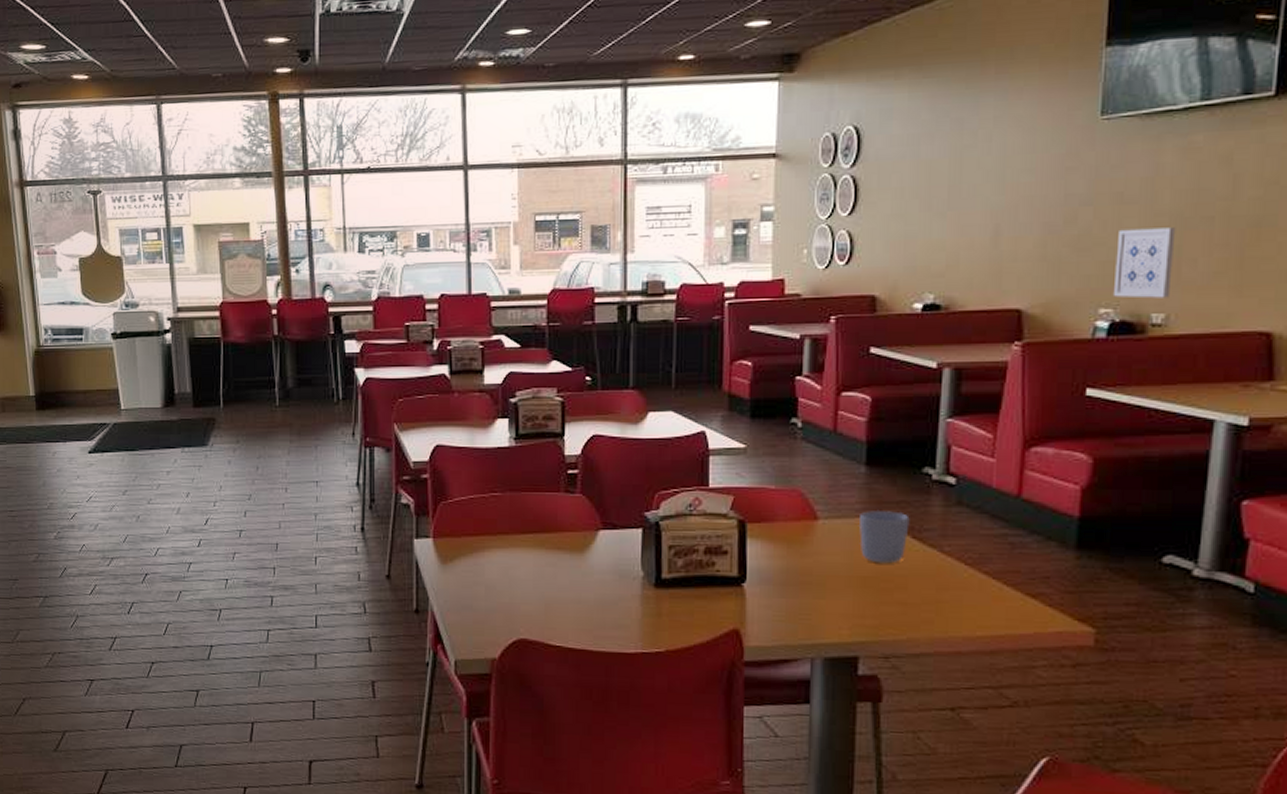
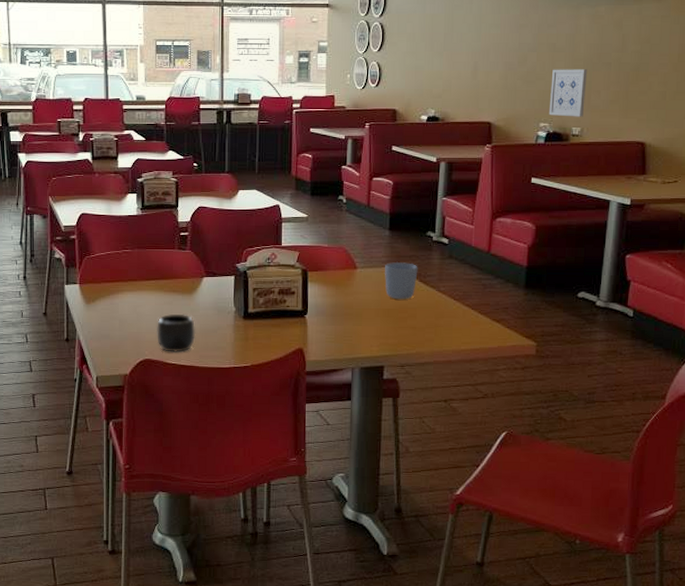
mug: none [535,579,589,631] -> present [157,314,196,352]

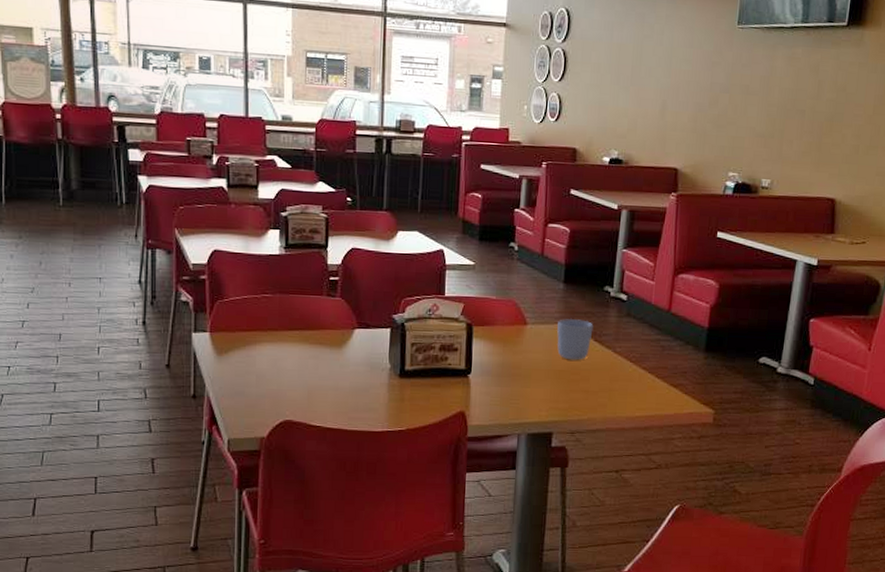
mug: present [157,314,196,352] -> none [300,369,345,414]
wall art: present [548,69,588,117] -> none [738,113,781,168]

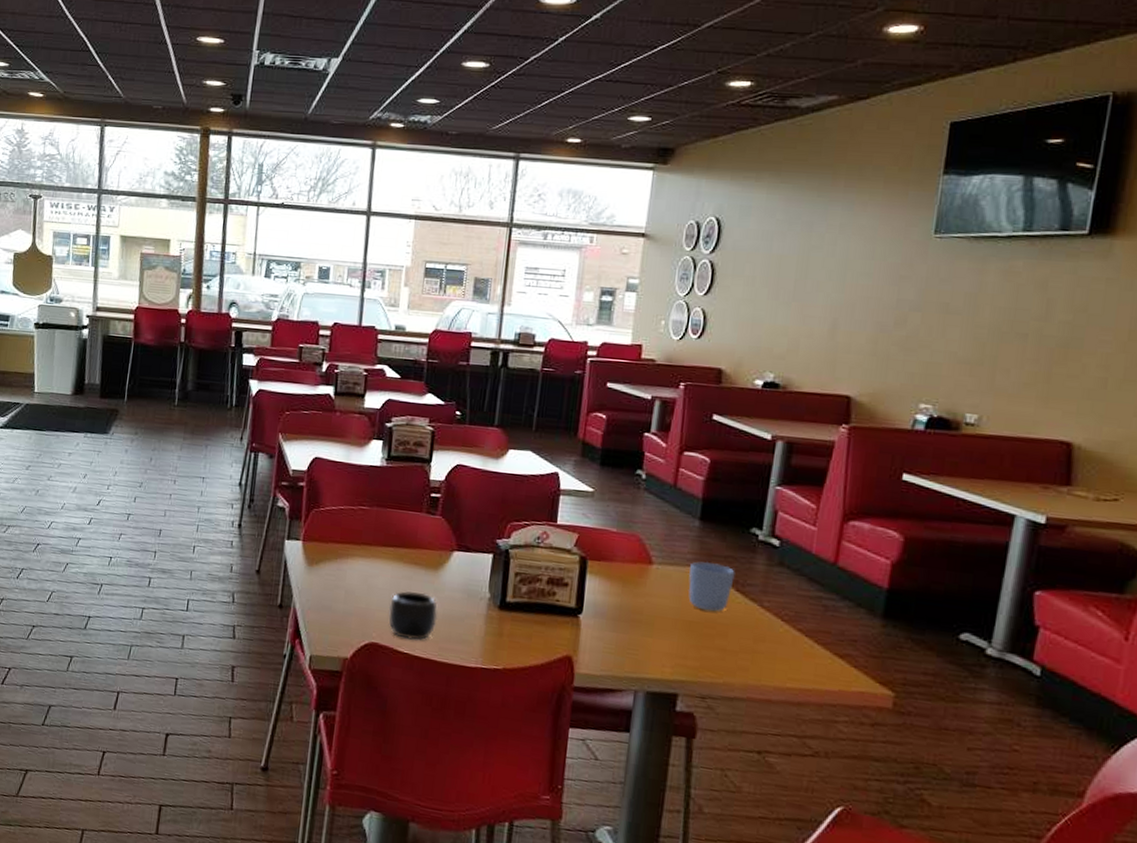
mug: none [300,369,345,414] -> present [388,591,438,641]

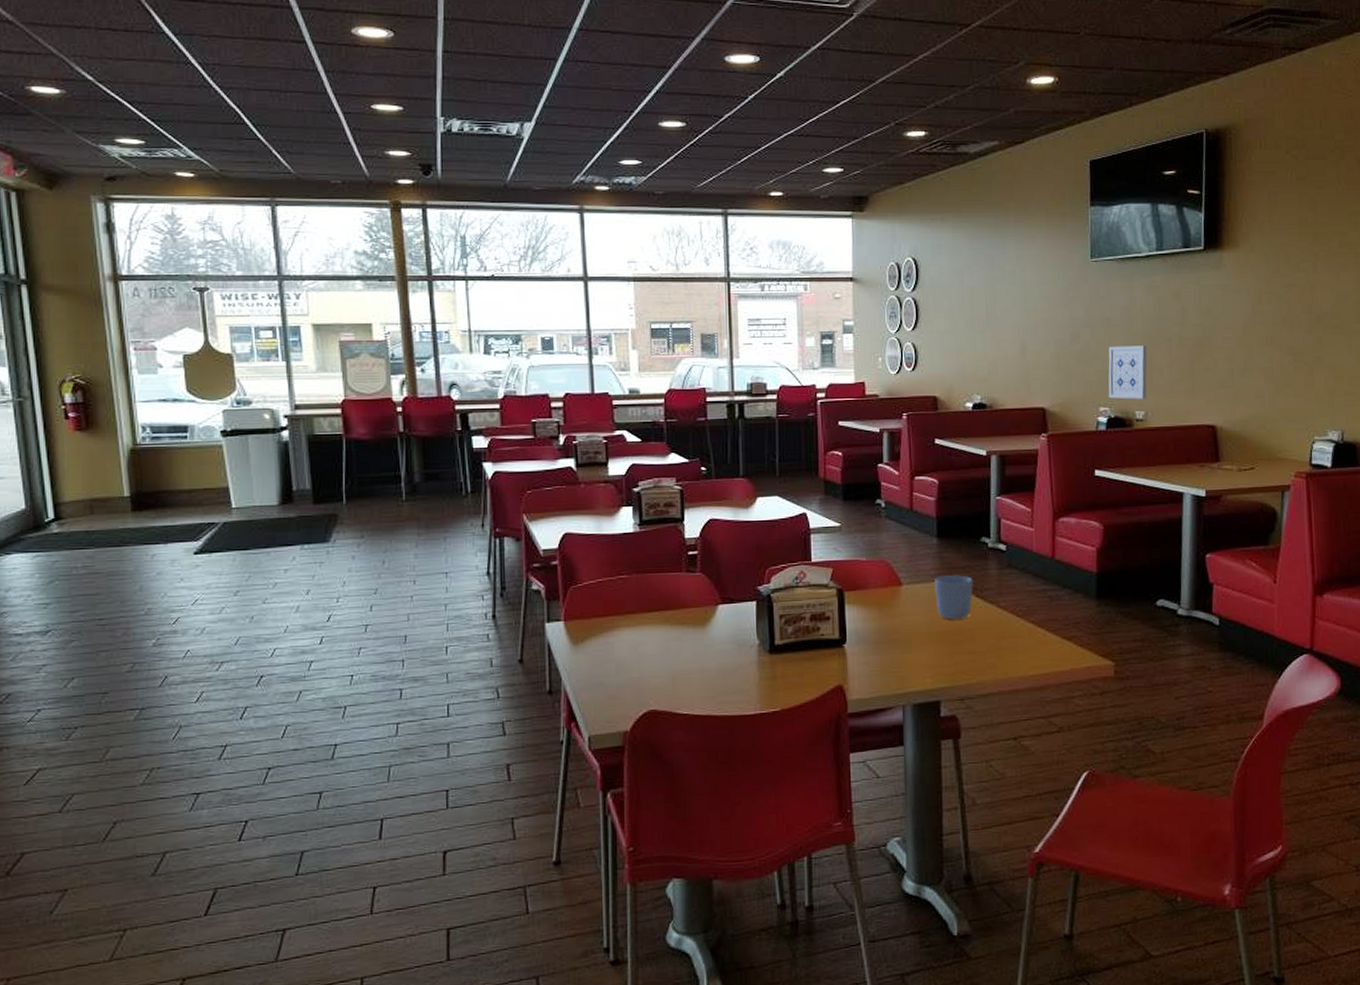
mug: present [388,591,438,641] -> none [663,651,712,700]
wall art: none [933,335,993,401] -> present [1108,345,1148,400]

